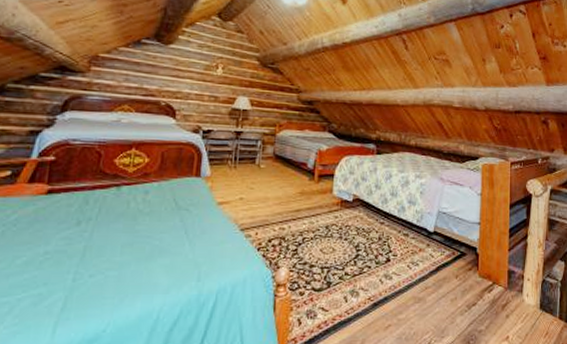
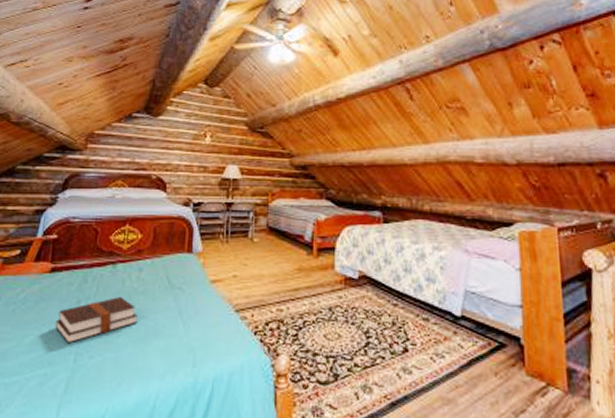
hardback book: none [51,217,143,264] -> present [55,296,138,344]

